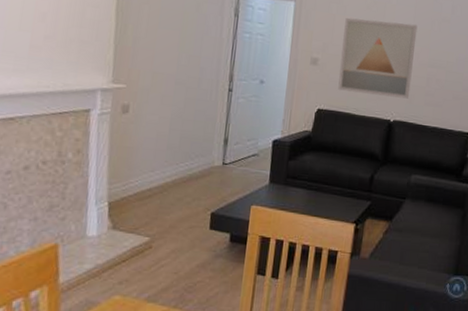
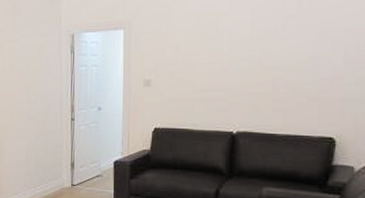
wall art: present [338,17,418,99] -> none [173,29,257,108]

